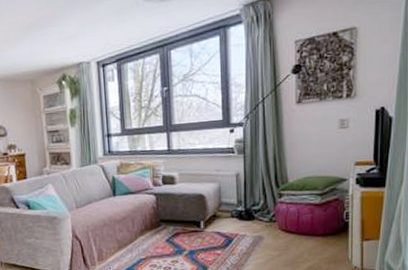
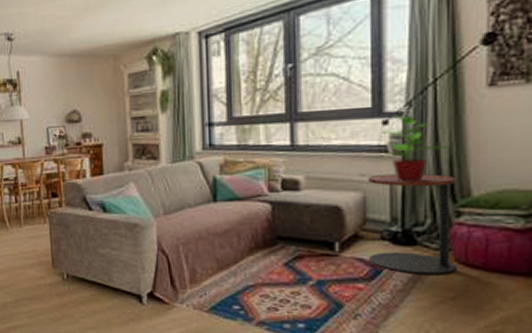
side table: none [221,167,280,241] -> present [368,173,456,275]
potted plant: none [230,125,275,175] -> present [382,115,452,183]

